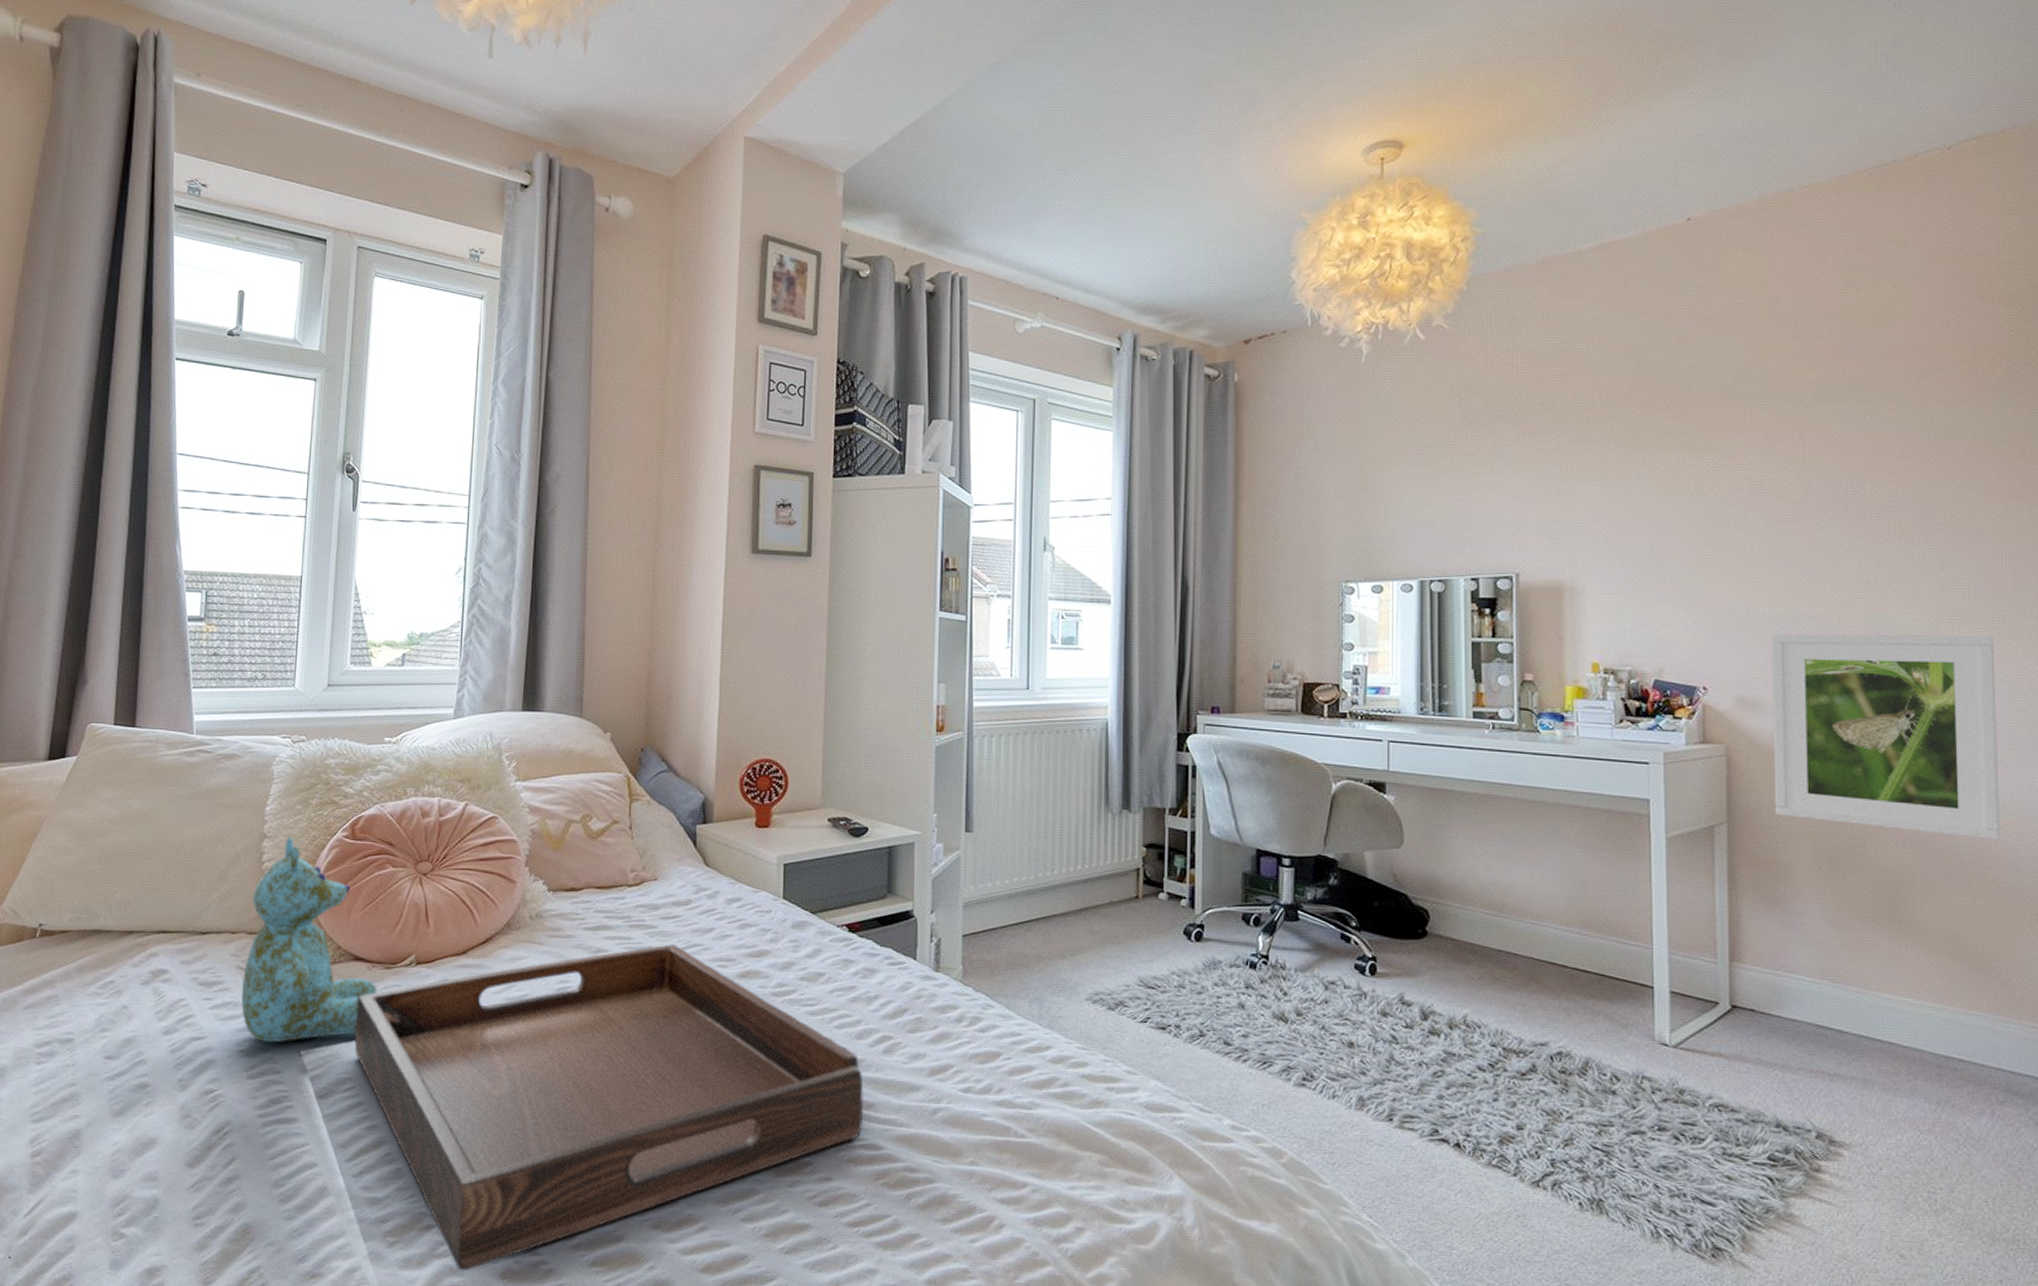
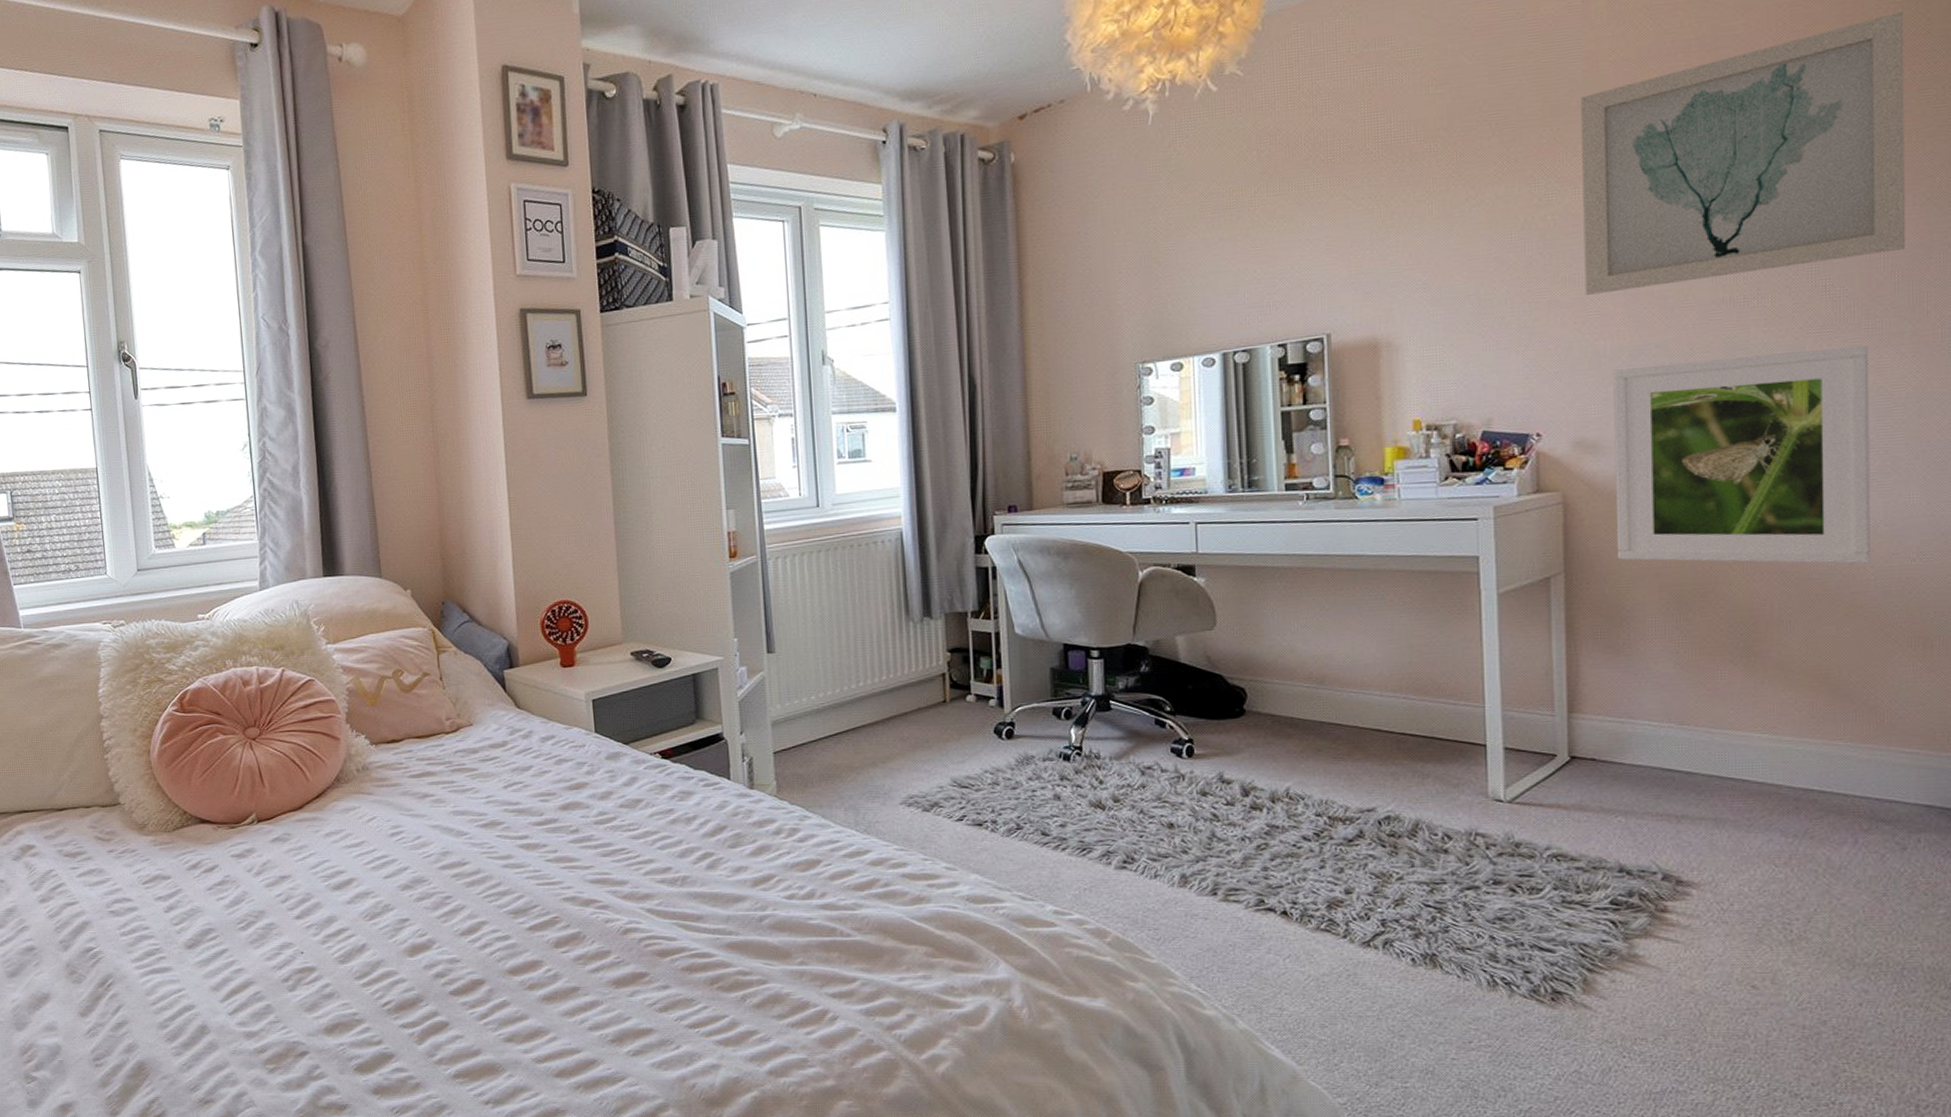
stuffed bear: present [241,836,377,1043] -> none [100,715,226,903]
serving tray: present [354,944,864,1271] -> none [209,784,694,1090]
wall art: none [1744,344,2023,563] -> present [1581,12,1905,295]

